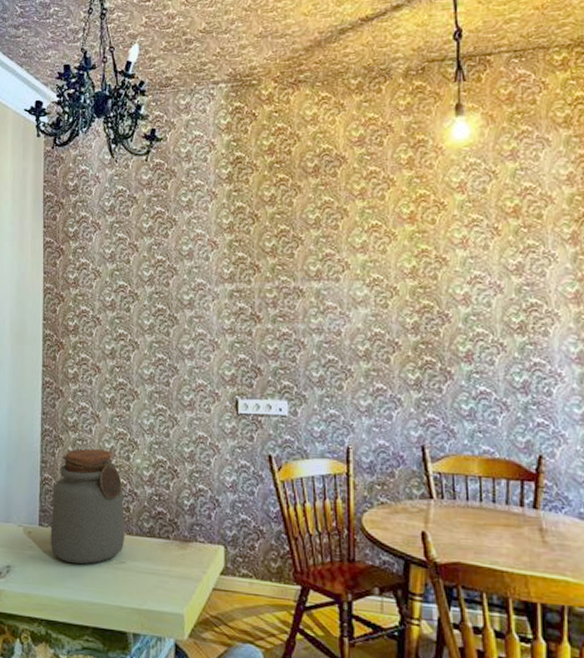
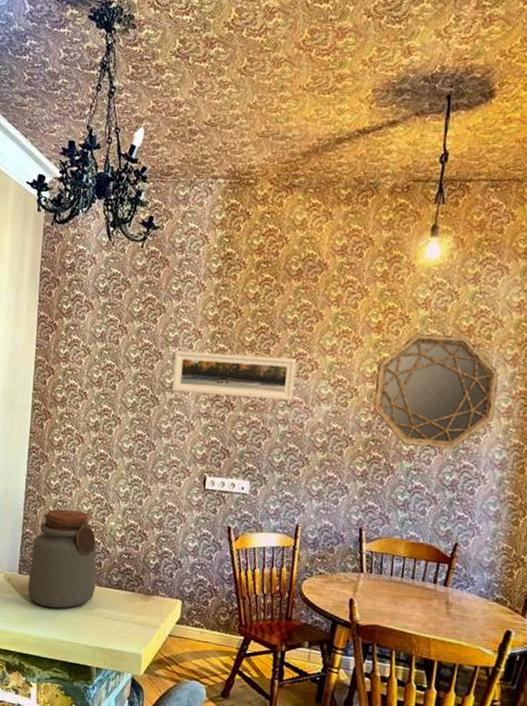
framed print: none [191,260,326,308] -> present [172,350,297,401]
home mirror: none [416,218,560,345] -> present [373,334,499,449]

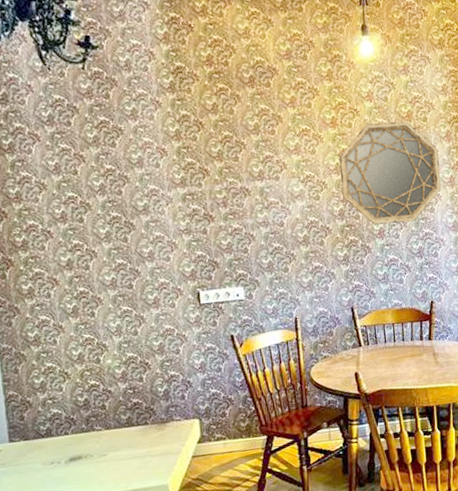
jar: present [27,509,97,609] -> none [20,357,104,469]
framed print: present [172,350,297,401] -> none [142,162,269,213]

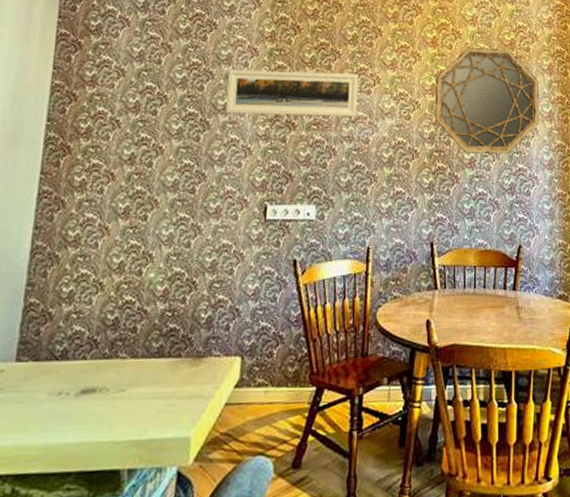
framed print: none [142,162,269,213] -> present [226,69,358,117]

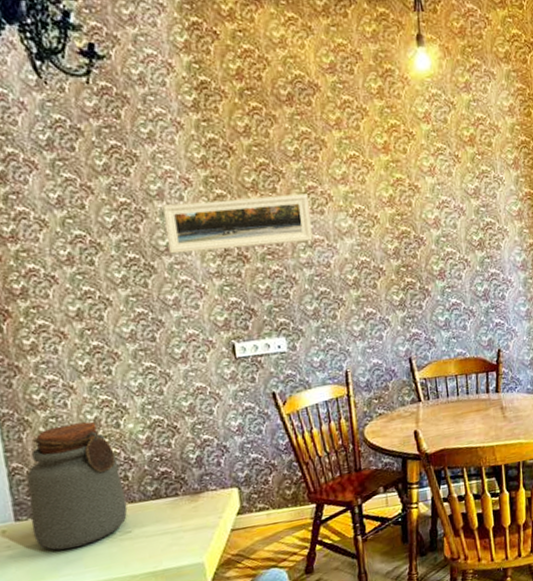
jar: none [29,265,131,401] -> present [26,421,128,551]
home mirror: present [434,48,539,154] -> none [393,147,508,265]

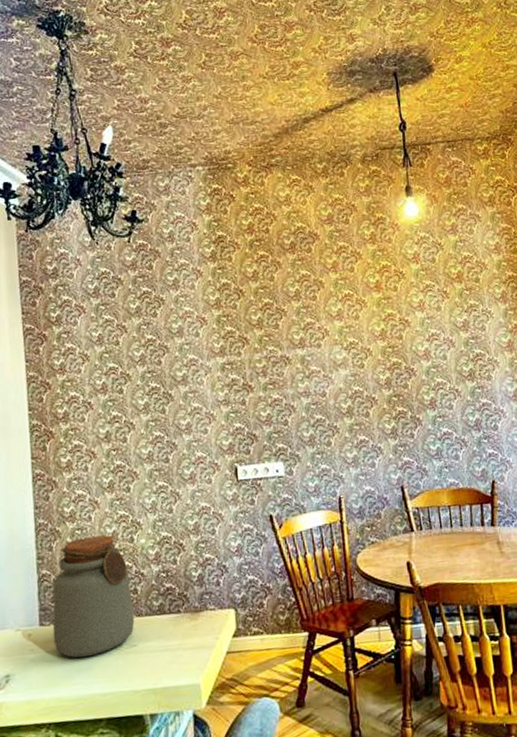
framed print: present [163,193,313,254] -> none [182,329,310,384]

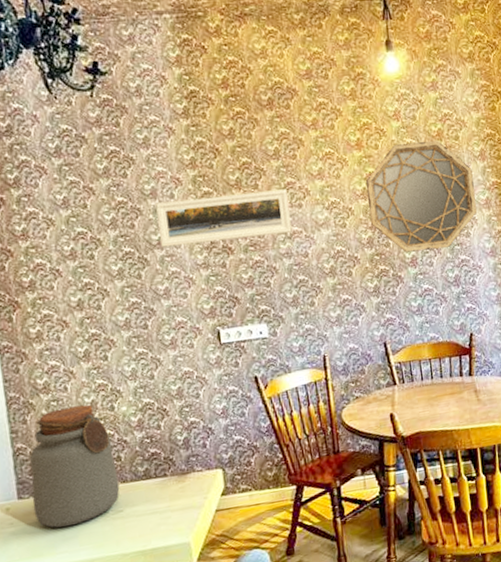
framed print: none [182,329,310,384] -> present [155,189,292,248]
home mirror: none [385,283,498,395] -> present [366,141,477,253]

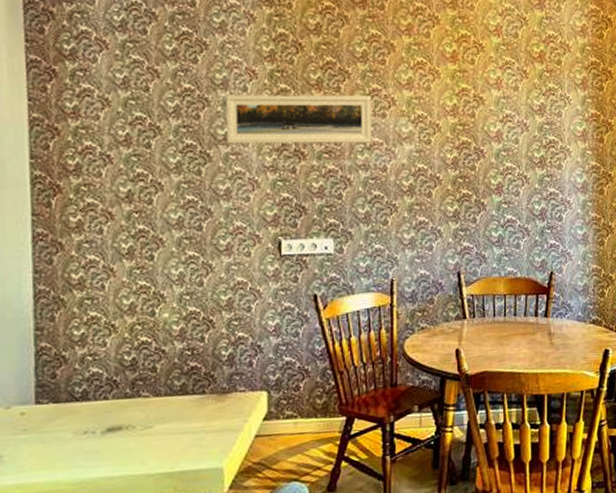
jar: present [29,404,120,528] -> none [51,307,152,439]
home mirror: present [366,141,477,253] -> none [457,62,571,178]

